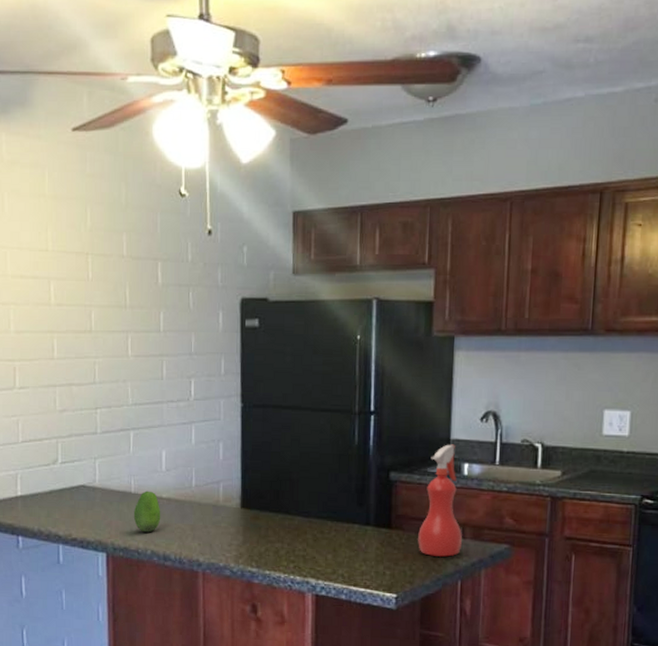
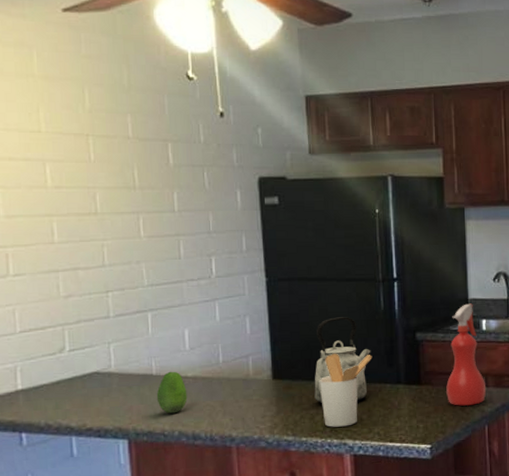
kettle: none [280,449,341,540] -> present [314,317,371,404]
utensil holder: none [286,486,342,564] -> present [319,353,373,427]

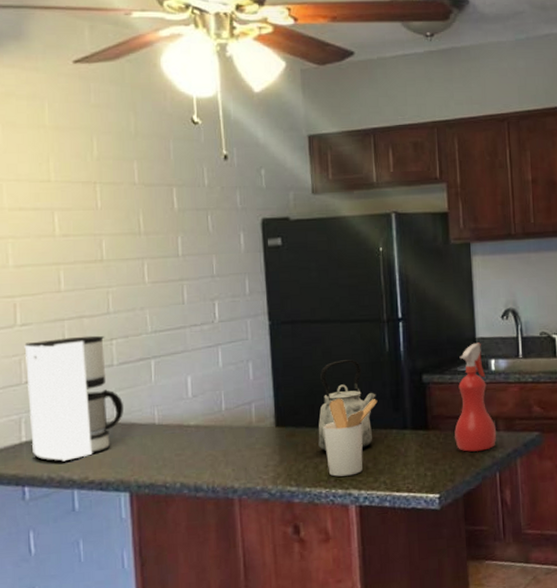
coffee maker: none [18,287,121,410] -> present [24,335,123,462]
fruit: present [156,371,188,414] -> none [158,420,190,465]

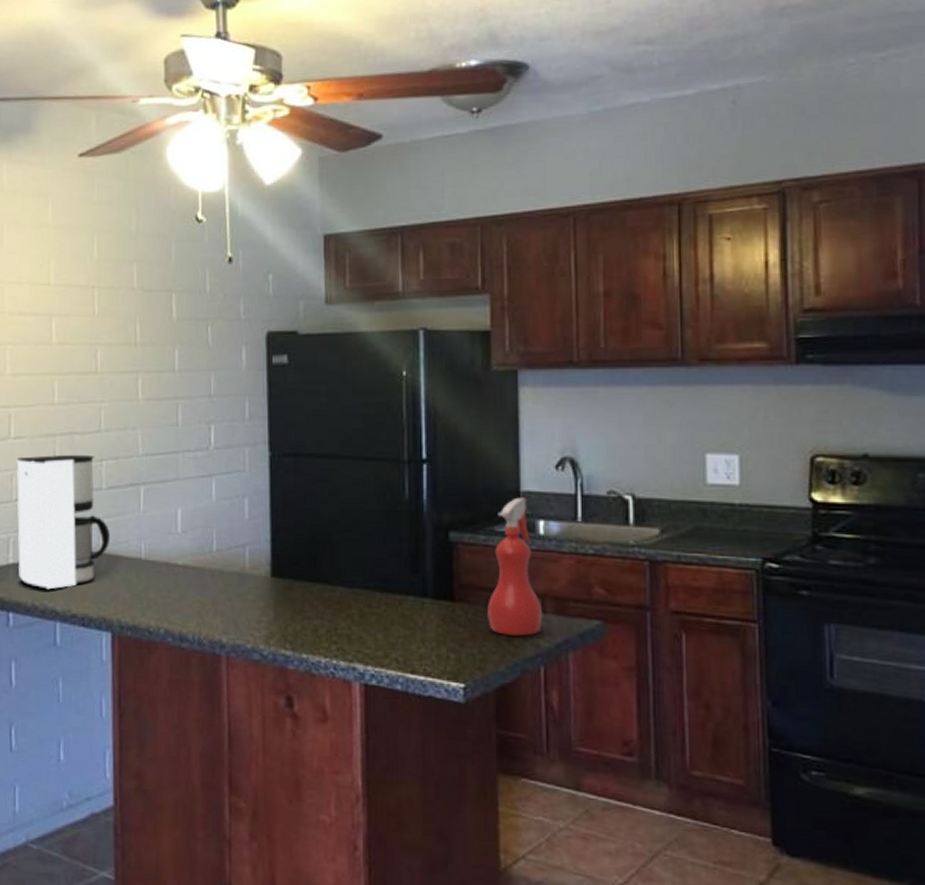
kettle: present [318,359,376,452] -> none [319,505,391,616]
utensil holder: present [323,398,378,477] -> none [325,550,392,646]

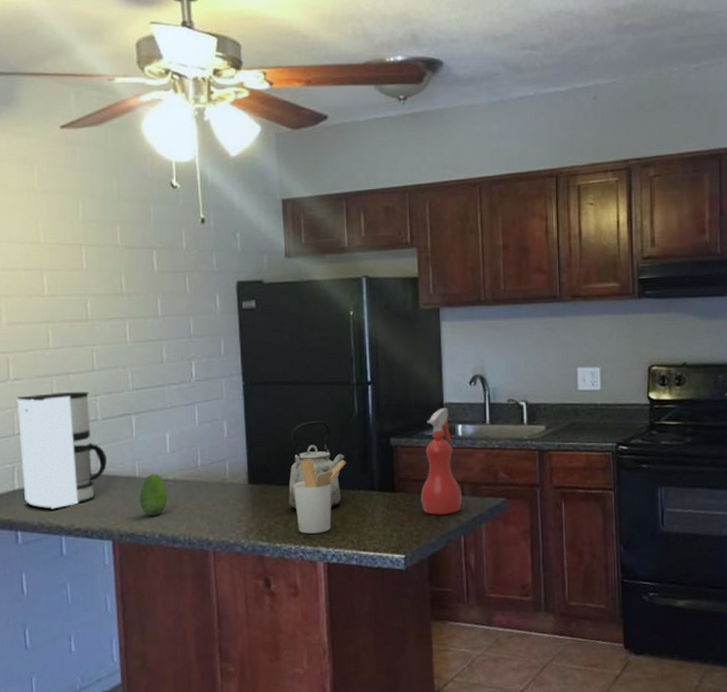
fruit: none [143,556,176,608] -> present [139,474,168,516]
kettle: none [319,505,391,616] -> present [288,421,345,510]
utensil holder: none [325,550,392,646] -> present [293,458,346,534]

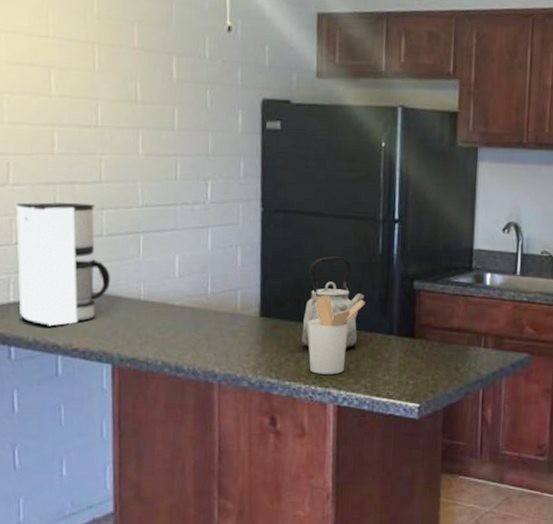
fruit: present [139,474,168,516] -> none [142,298,173,343]
spray bottle: present [421,408,462,515] -> none [441,254,484,366]

